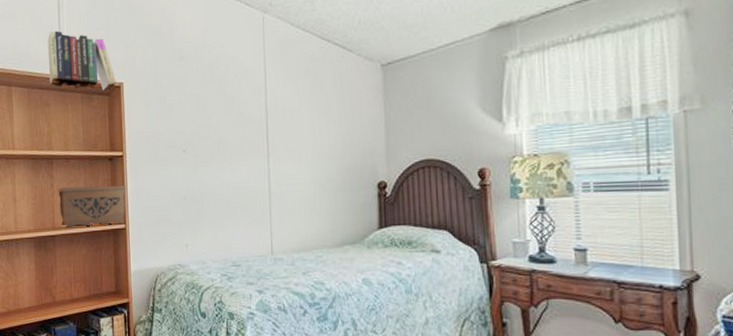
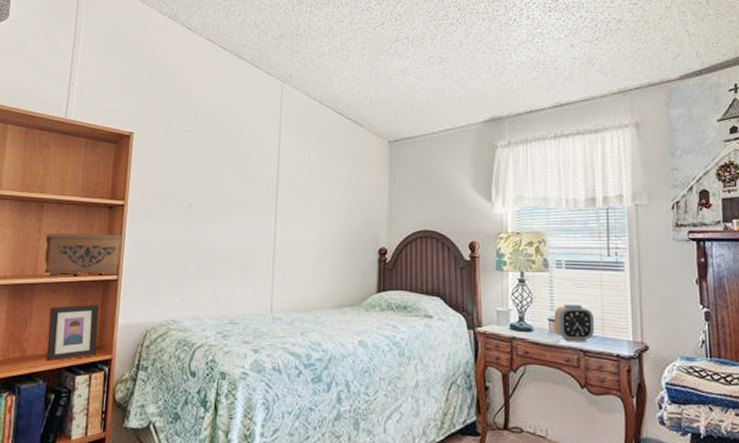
books: present [47,30,116,91] -> none [52,74,126,139]
picture frame: none [71,252,116,306] -> present [45,304,99,362]
alarm clock: none [580,231,632,273] -> present [554,304,595,342]

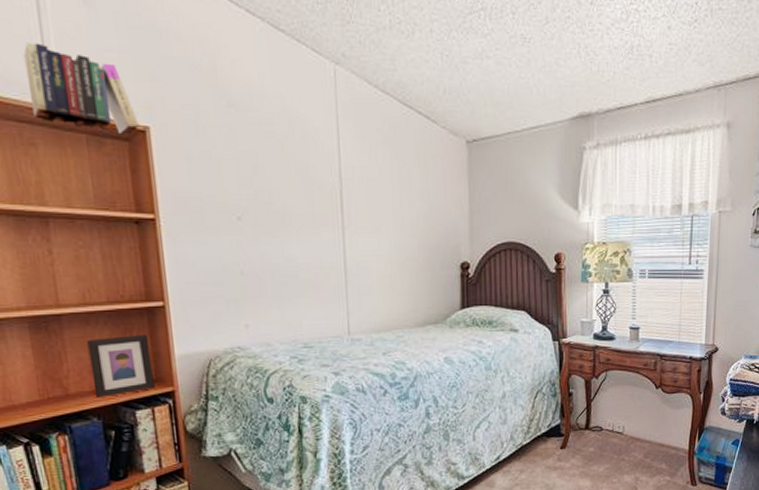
decorative box: present [44,233,123,277] -> none [60,254,162,306]
books: none [52,74,126,139] -> present [23,42,139,135]
alarm clock: present [554,304,595,342] -> none [635,312,673,348]

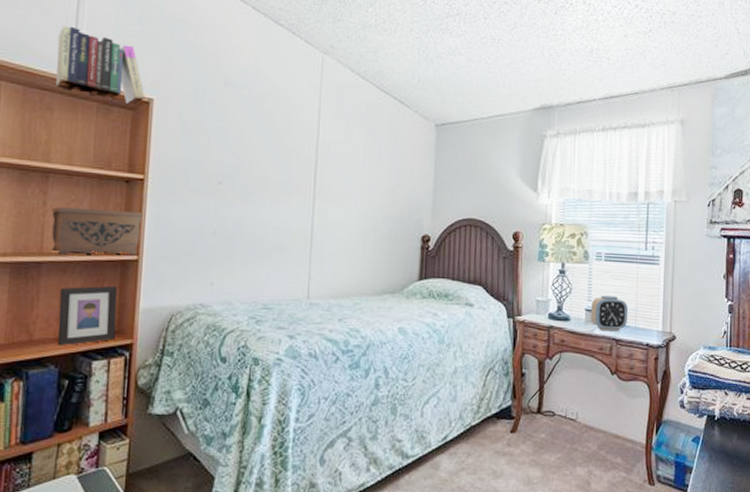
decorative box: none [60,254,162,306] -> present [51,207,143,256]
alarm clock: none [635,312,673,348] -> present [590,295,629,332]

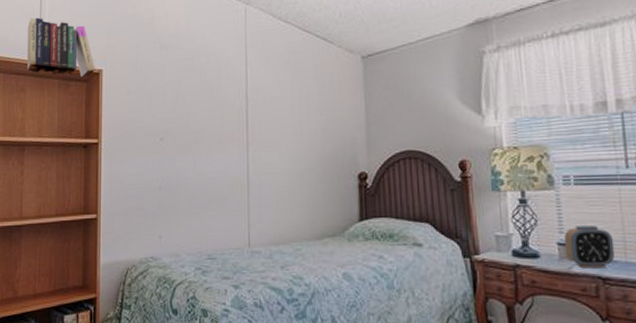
decorative box: present [51,207,143,256] -> none [28,173,99,218]
picture frame: present [57,285,118,346] -> none [36,243,82,302]

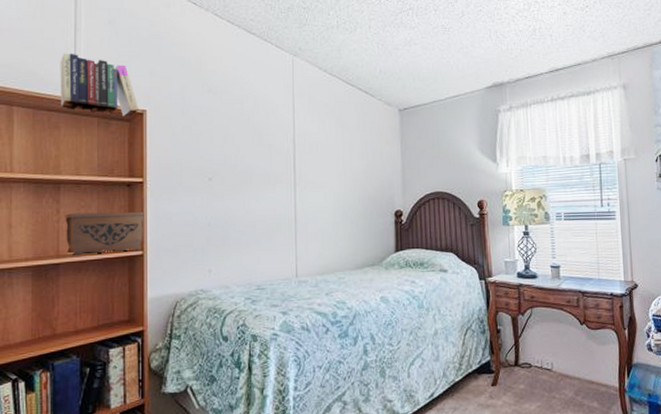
decorative box: none [28,173,99,218] -> present [65,211,144,256]
alarm clock: present [563,225,616,269] -> none [555,252,592,285]

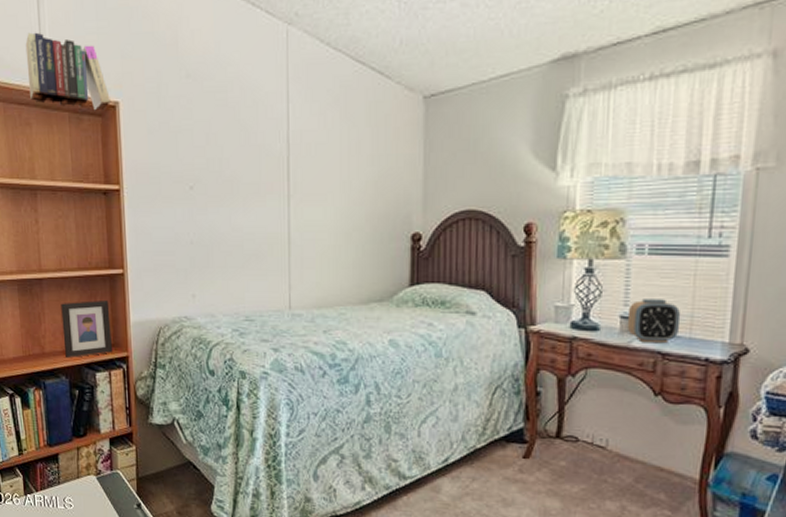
decorative box: present [65,211,144,256] -> none [44,224,123,272]
picture frame: none [77,279,129,338] -> present [61,299,113,359]
alarm clock: none [555,252,592,285] -> present [626,299,681,344]

